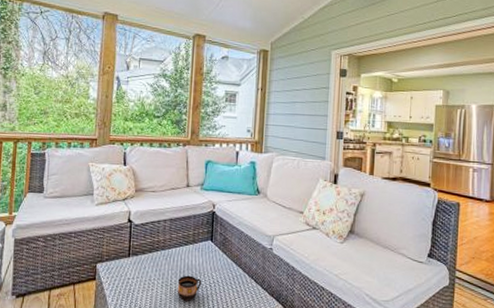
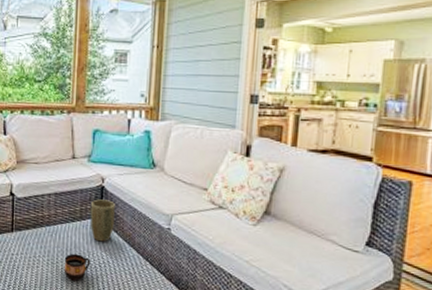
plant pot: none [201,224,225,263] -> present [90,199,116,242]

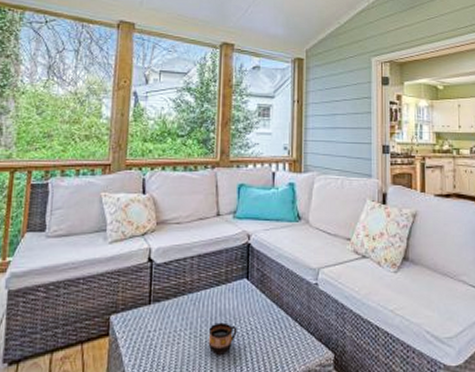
plant pot: present [90,199,116,242] -> none [236,258,263,306]

